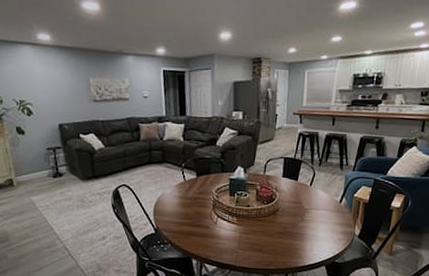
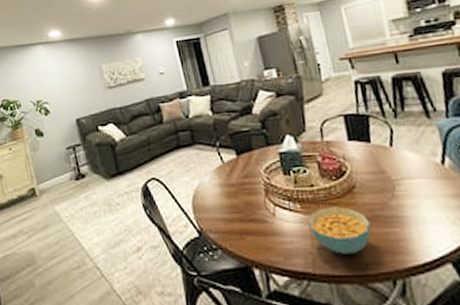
cereal bowl: none [239,222,282,255] -> present [307,207,371,254]

